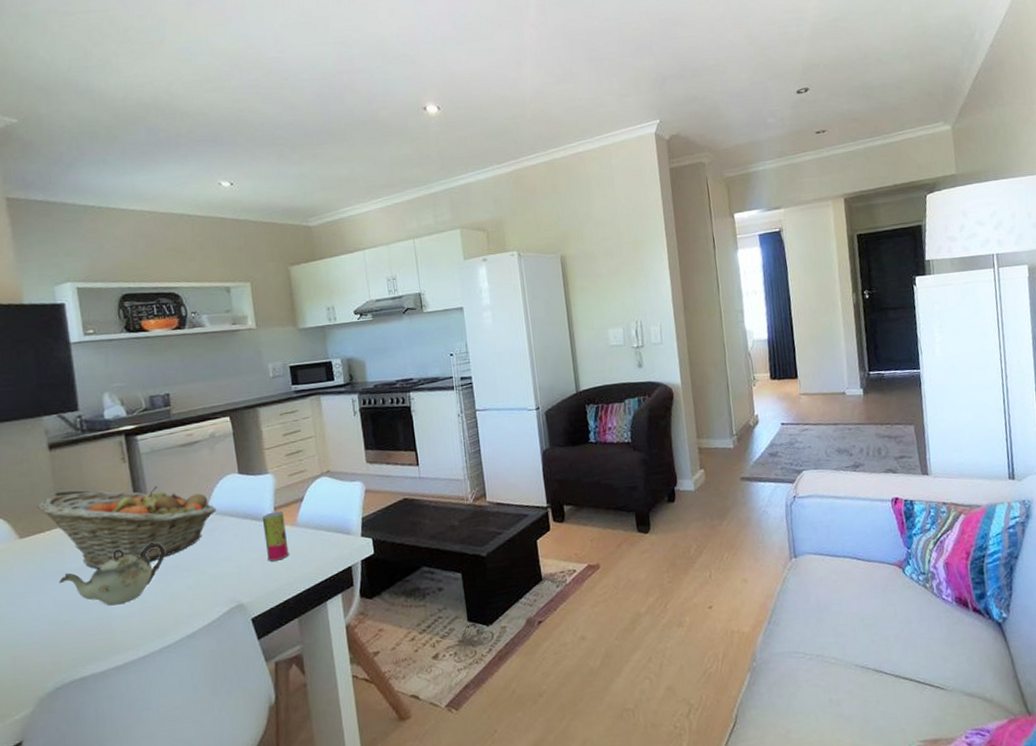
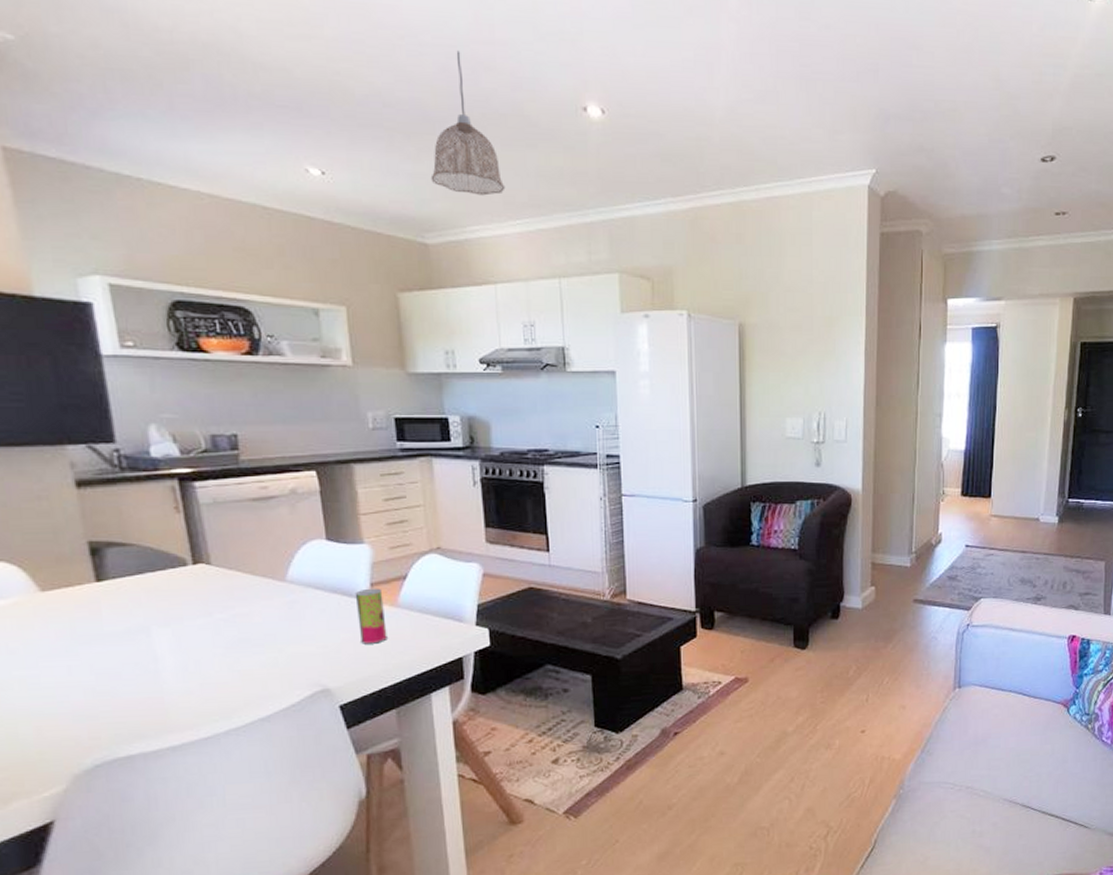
fruit basket: present [36,486,217,569] -> none [62,543,298,635]
teapot: present [59,542,165,606] -> none [95,610,232,679]
pendant lamp: none [311,81,368,185] -> present [430,50,506,196]

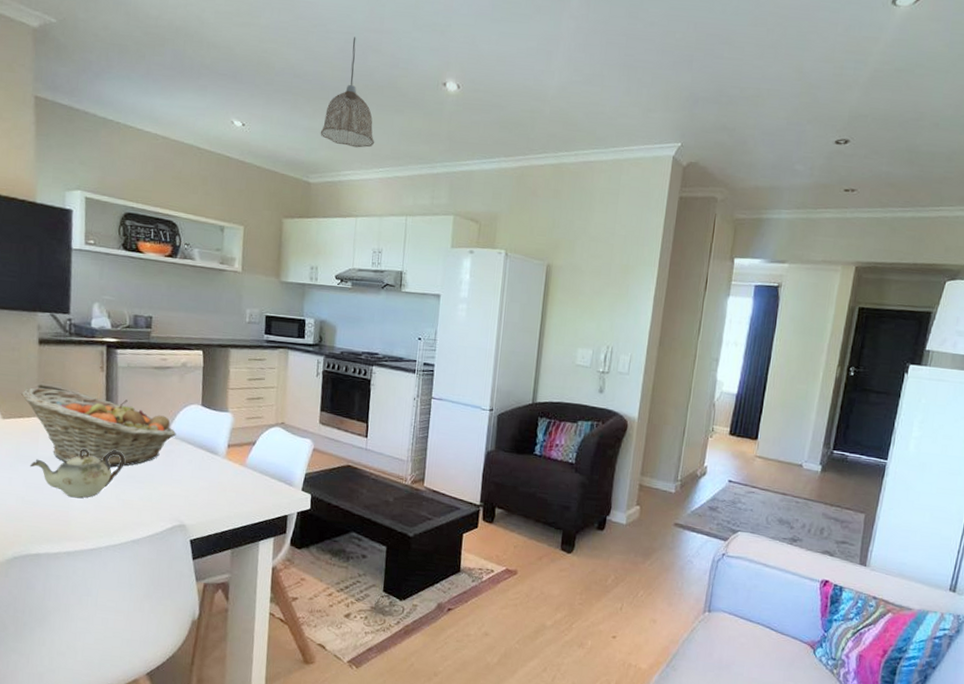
fruit basket: none [62,543,298,635] -> present [20,387,176,468]
teapot: none [95,610,232,679] -> present [30,448,125,498]
beverage can: present [355,588,387,644] -> none [214,448,236,494]

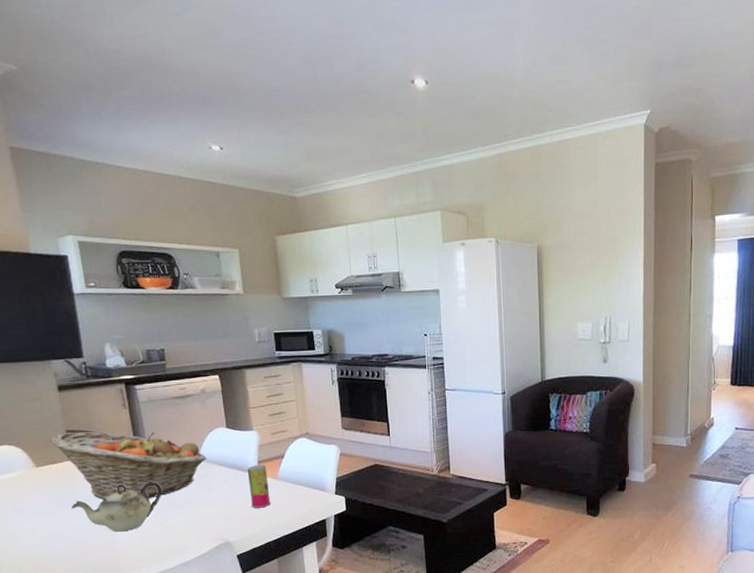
beverage can: none [214,448,236,494] -> present [247,465,271,508]
pendant lamp: present [320,37,375,148] -> none [298,45,353,157]

